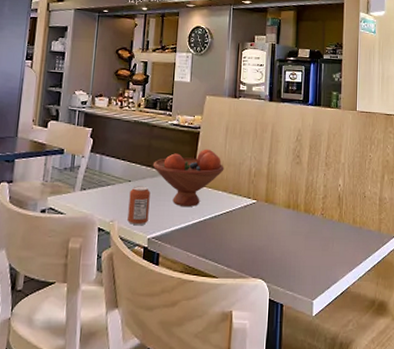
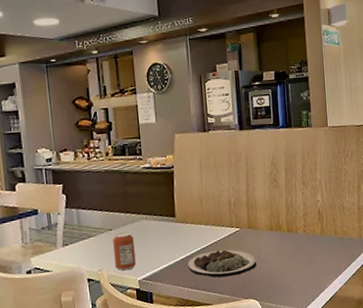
fruit bowl: present [152,149,224,207] -> none [131,186,204,246]
plate: none [199,220,269,250] -> present [188,249,257,278]

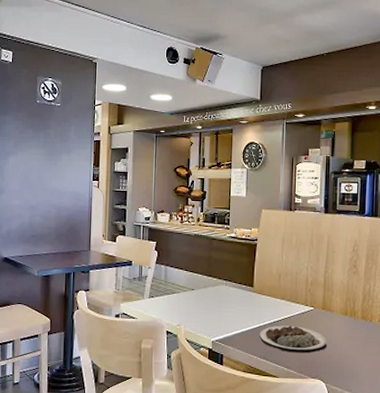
can: present [113,232,136,271] -> none [193,294,212,330]

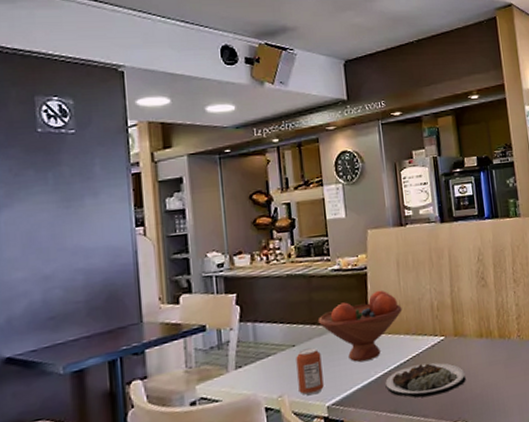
can: none [193,294,212,330] -> present [296,347,324,395]
fruit bowl: none [213,259,282,313] -> present [317,290,402,362]

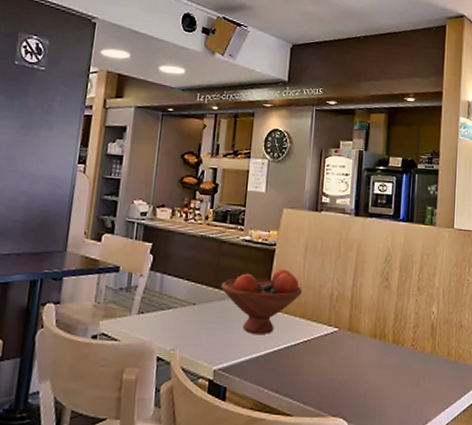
can: present [296,347,324,395] -> none [191,310,218,355]
plate: present [385,362,466,398] -> none [272,350,352,385]

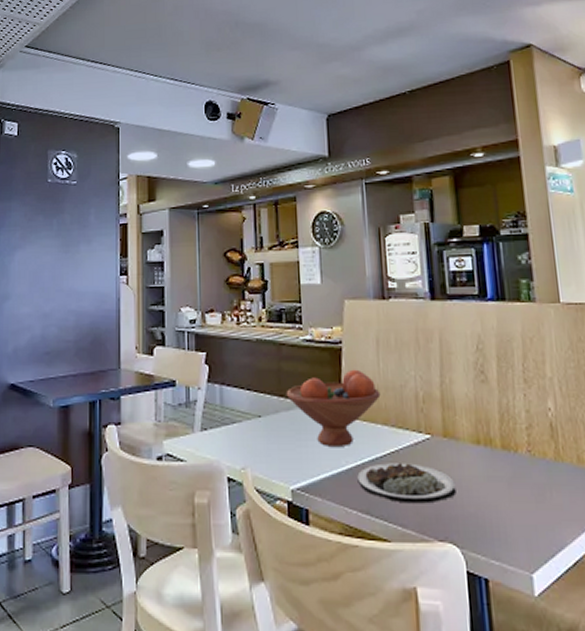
plate: none [272,350,352,385] -> present [357,463,456,504]

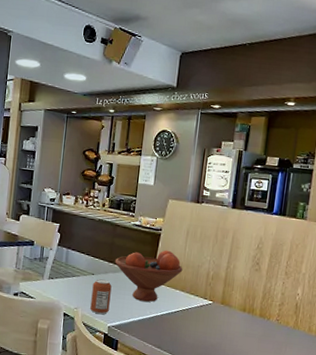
can: none [261,422,289,474] -> present [90,279,112,315]
plate: present [357,463,456,504] -> none [156,316,223,346]

